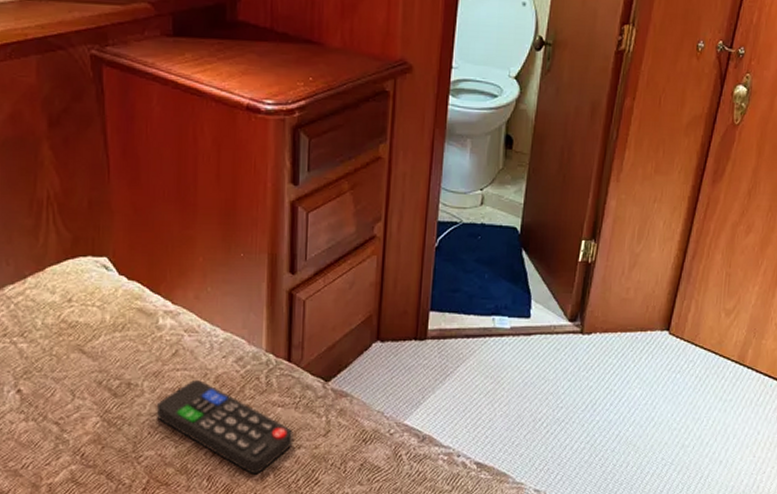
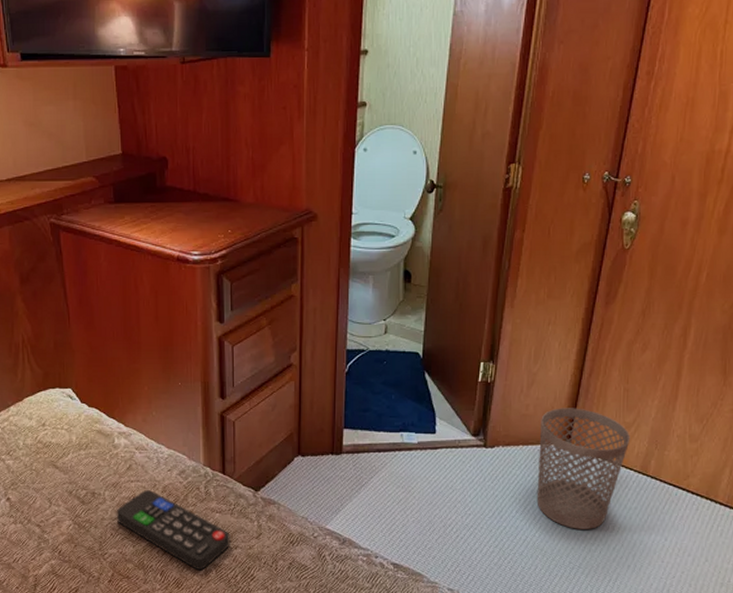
wastebasket: none [632,292,730,423] -> present [536,408,631,529]

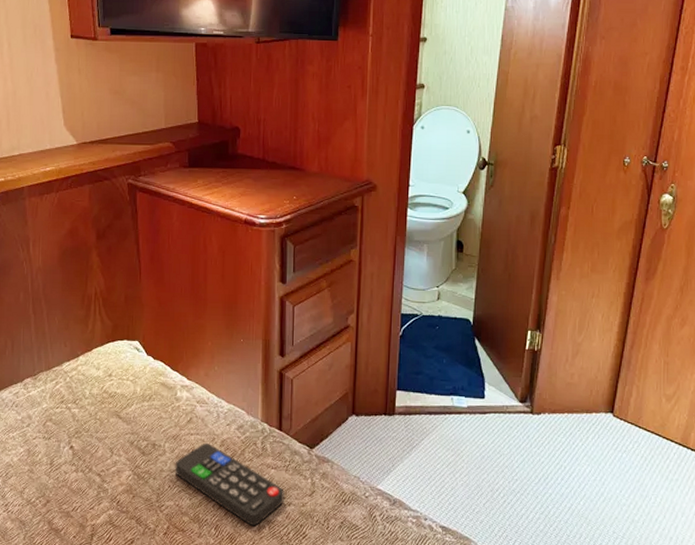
wastebasket: present [536,408,631,529] -> none [581,378,671,499]

